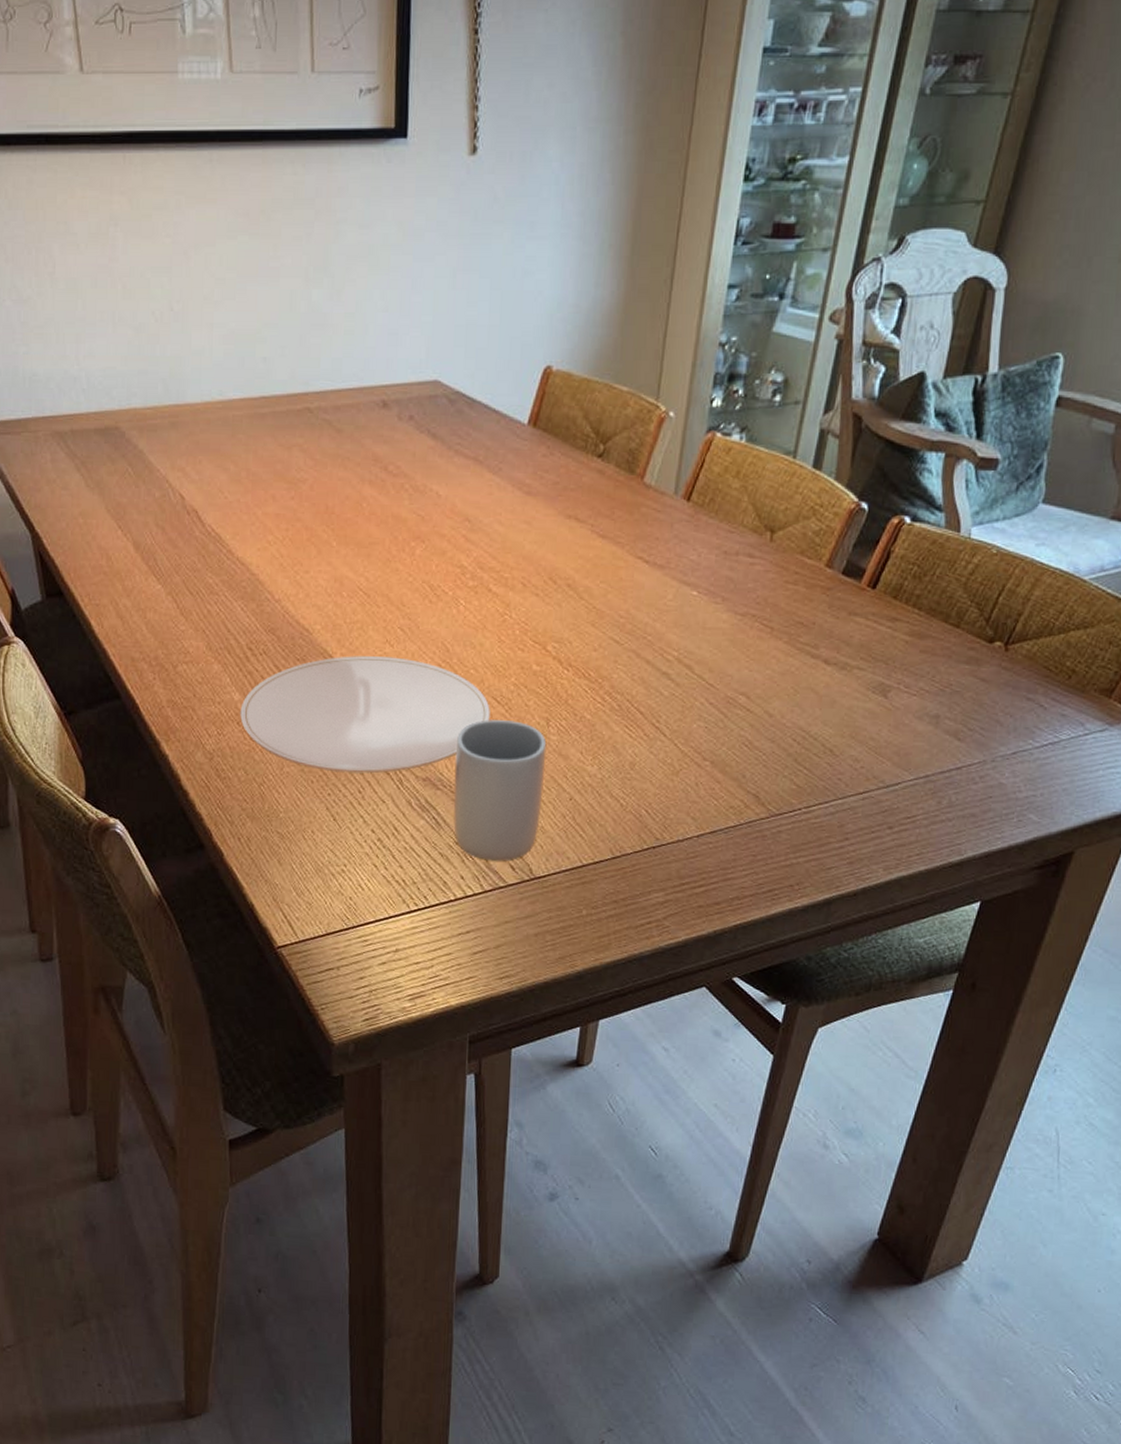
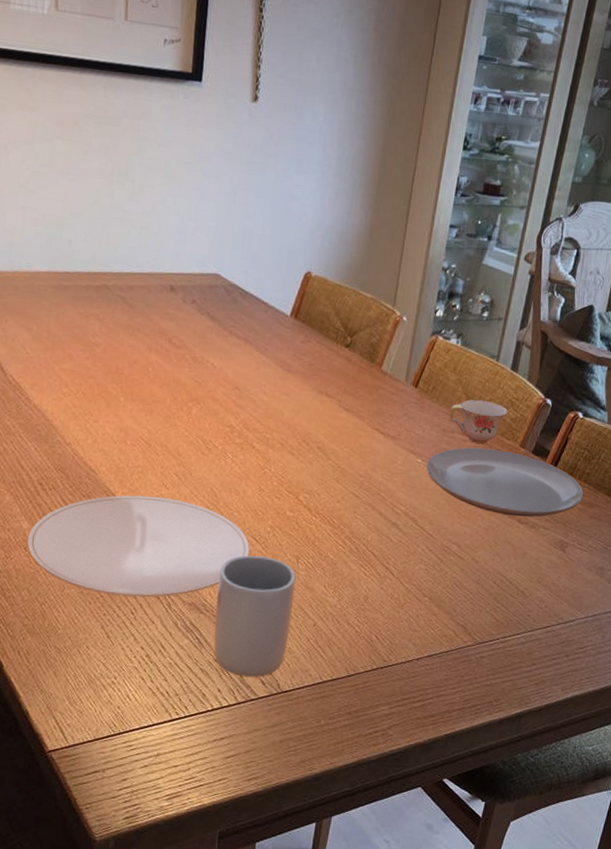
plate: none [704,571,912,656] -> present [426,447,584,517]
teacup: none [732,510,810,567] -> present [449,399,509,444]

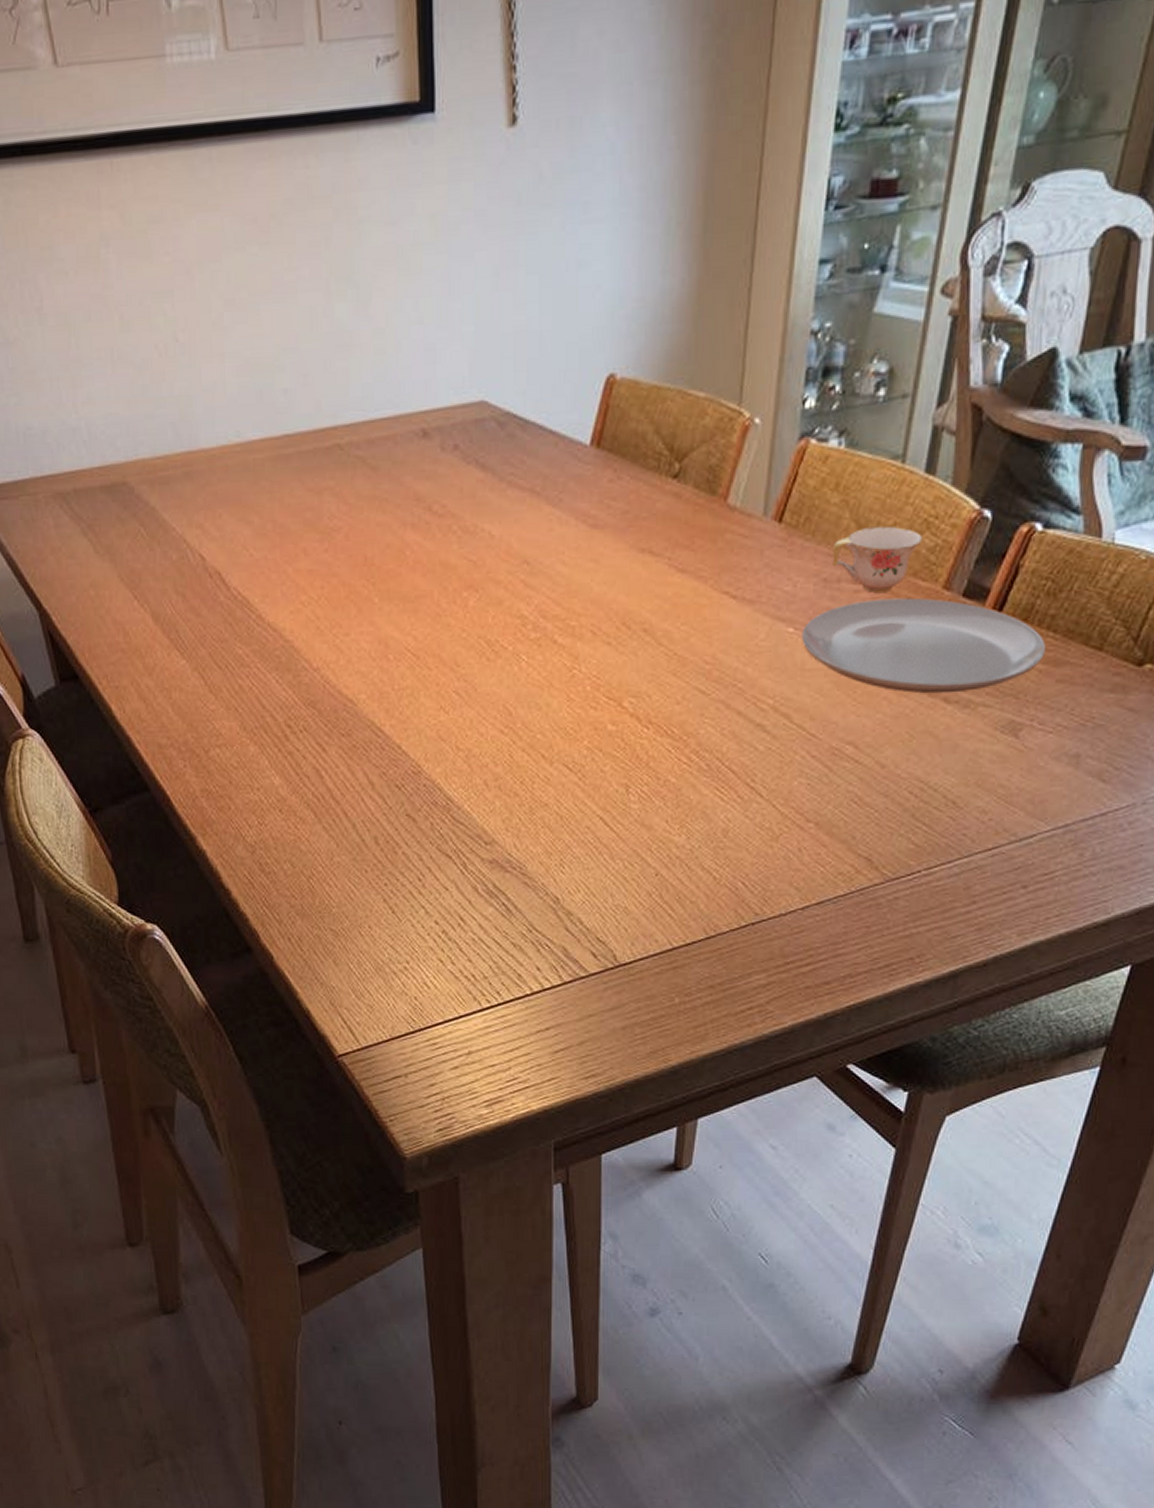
plate: present [27,495,250,598] -> none [282,725,561,859]
mug: present [214,555,296,677] -> none [524,789,627,948]

